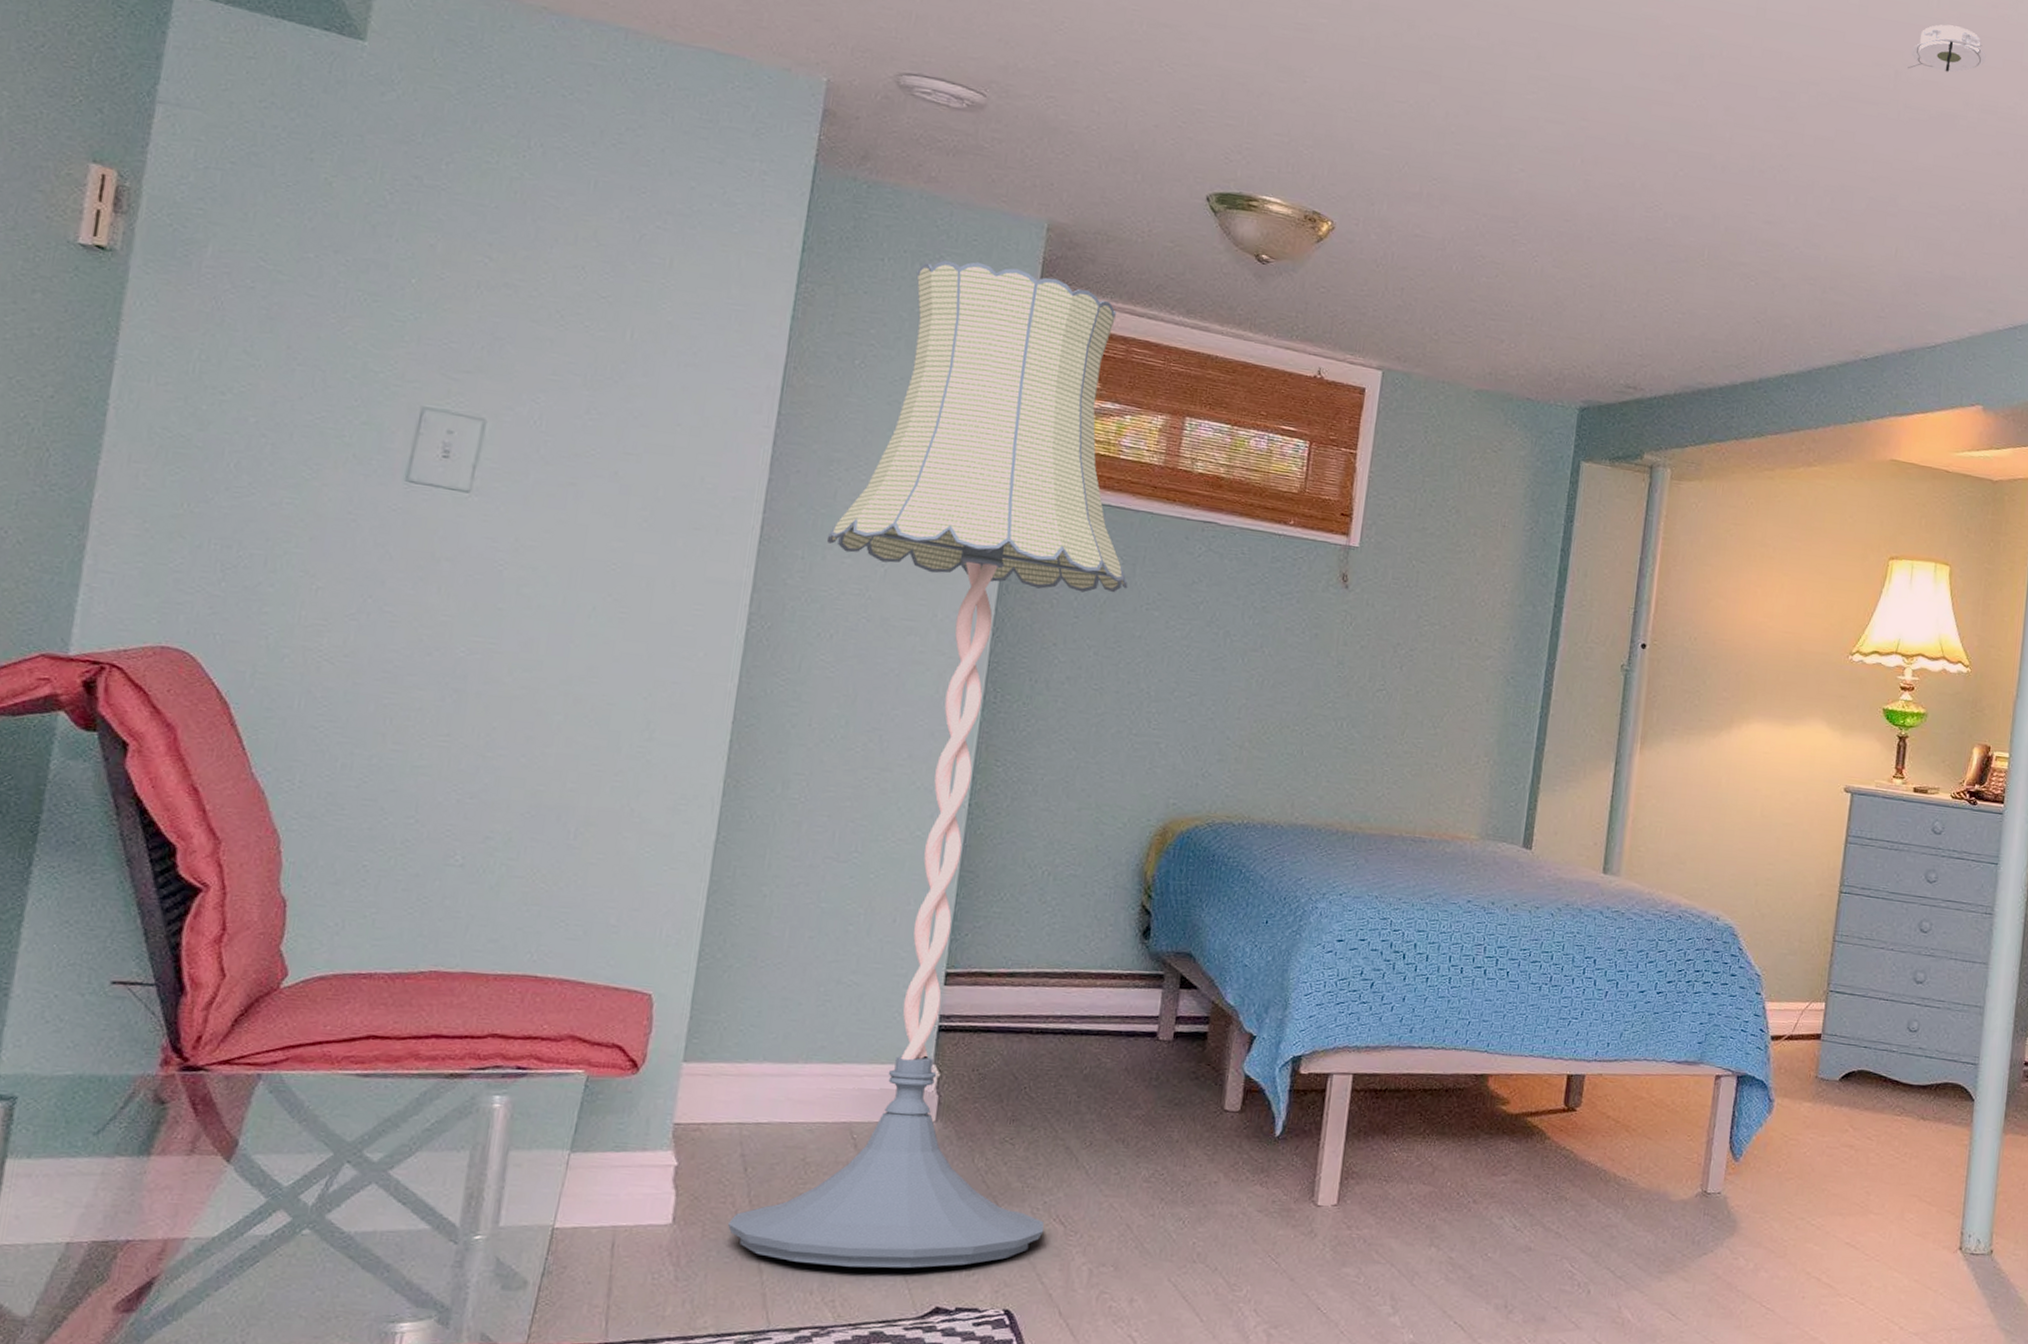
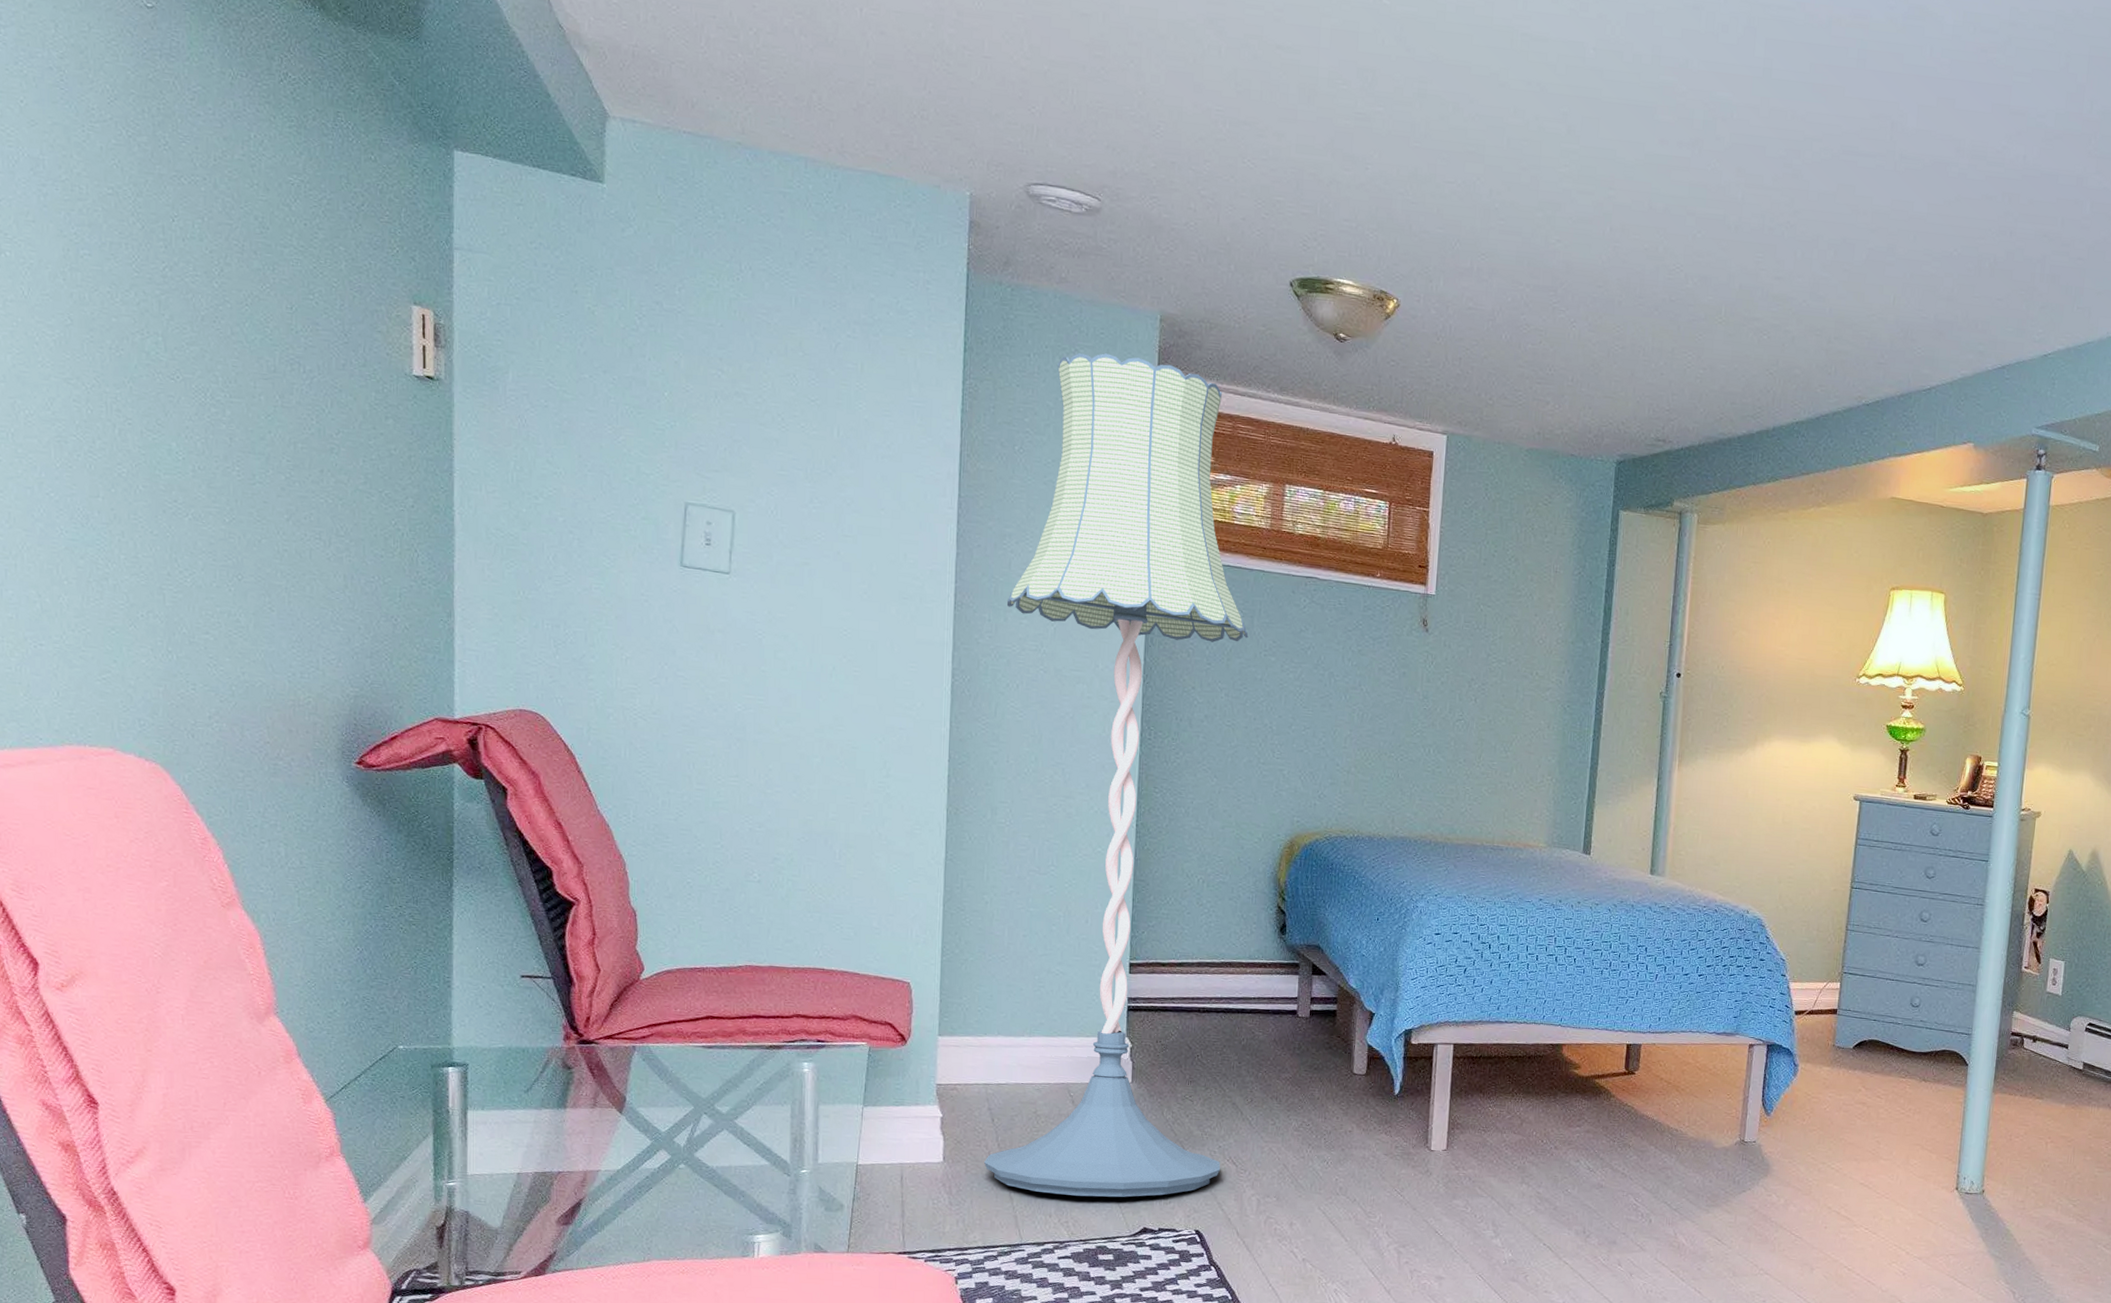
smoke detector: present [1906,24,1986,73] -> none [1902,72,1976,120]

